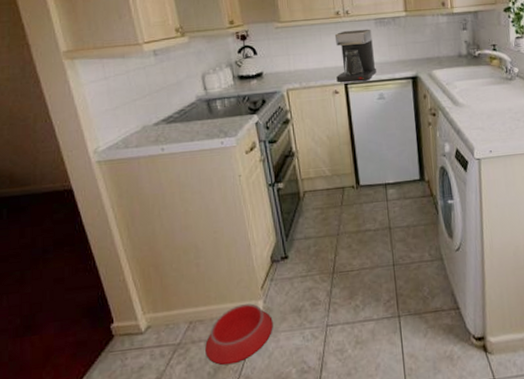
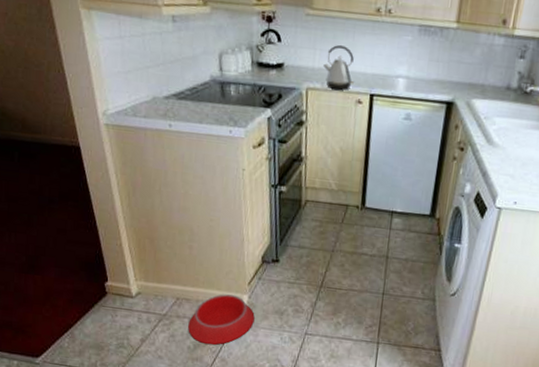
kettle: none [298,47,329,86] -> present [323,44,355,90]
coffee maker: present [334,29,376,82] -> none [362,32,413,96]

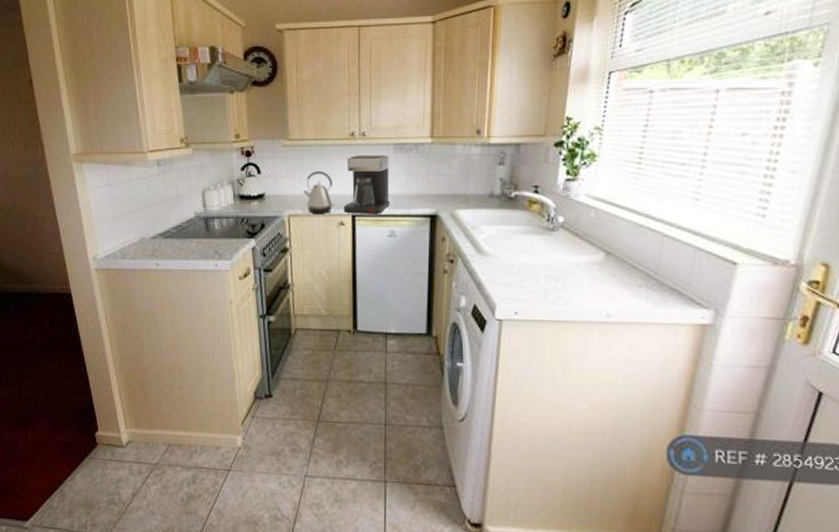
pet bowl: present [188,294,255,346] -> none [181,436,250,496]
coffee maker: none [362,32,413,96] -> present [344,155,390,214]

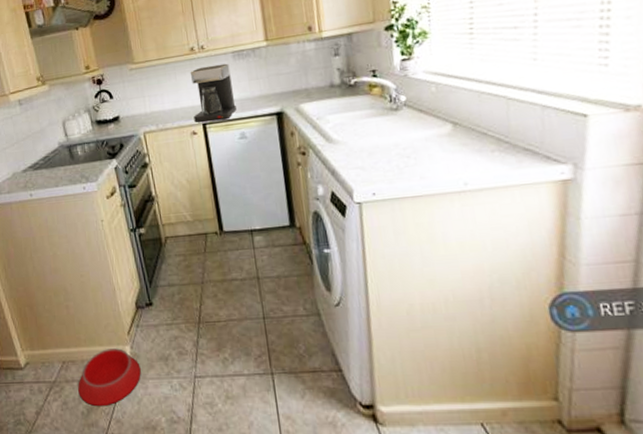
pet bowl: none [181,436,250,496] -> present [78,348,141,407]
kettle: present [303,170,336,214] -> none [154,87,186,128]

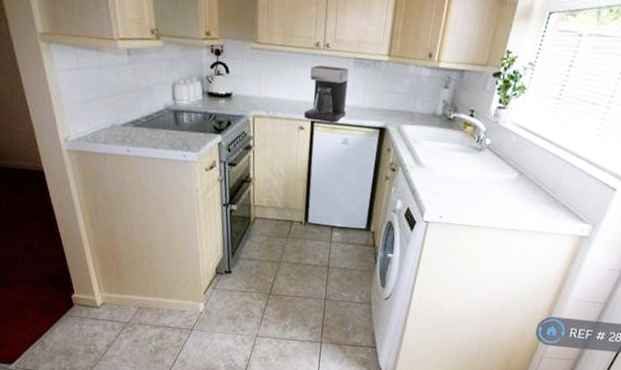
pet bowl: present [78,348,141,407] -> none [150,303,210,349]

